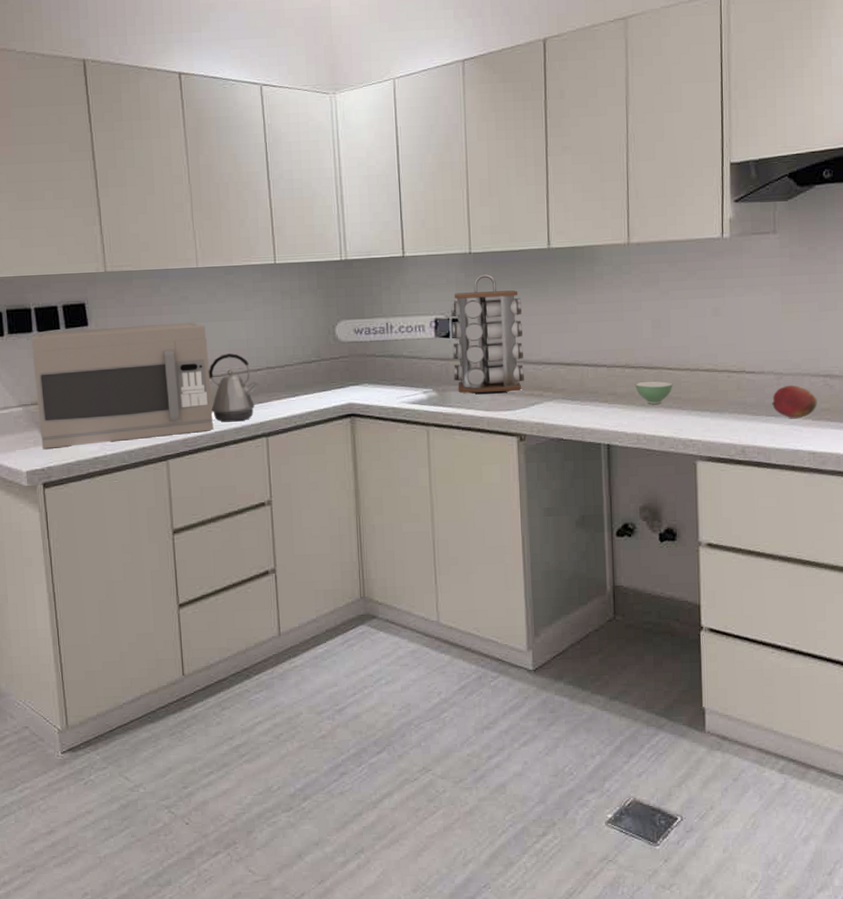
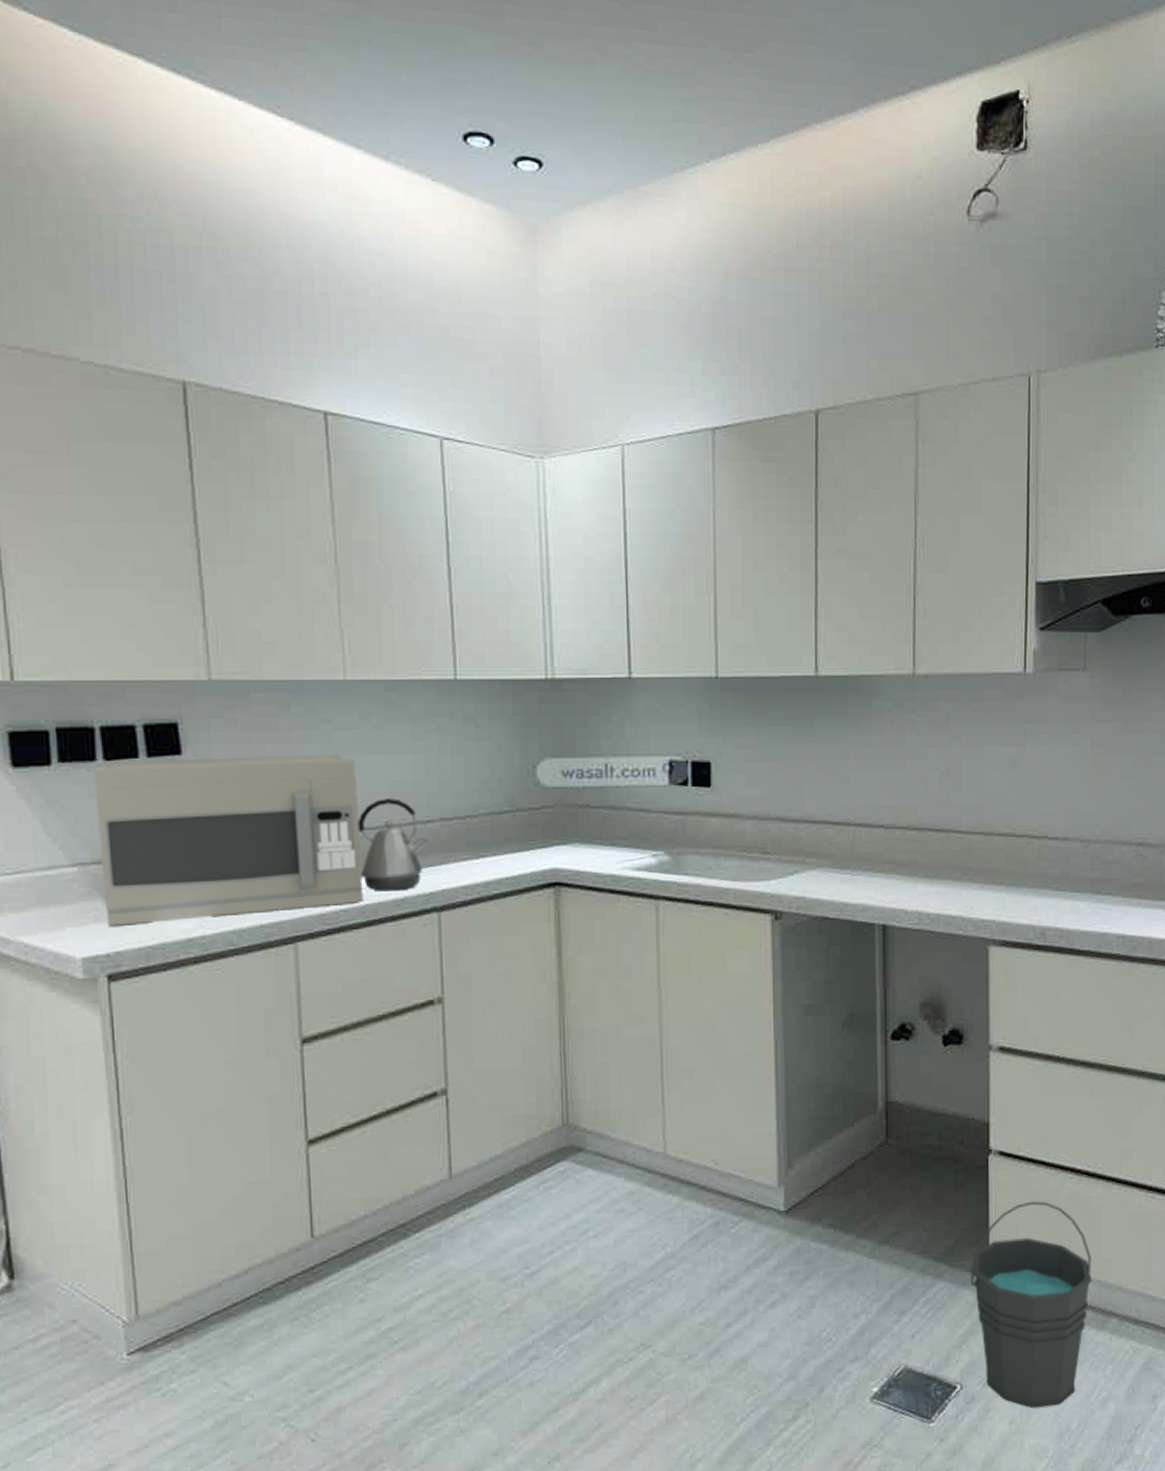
spice rack: present [451,274,524,394] -> none [690,706,782,860]
bowl: present [635,381,673,405] -> none [918,846,963,876]
bucket: none [686,670,793,840] -> present [969,1201,1093,1408]
fruit: present [771,385,817,419] -> none [1076,855,1128,896]

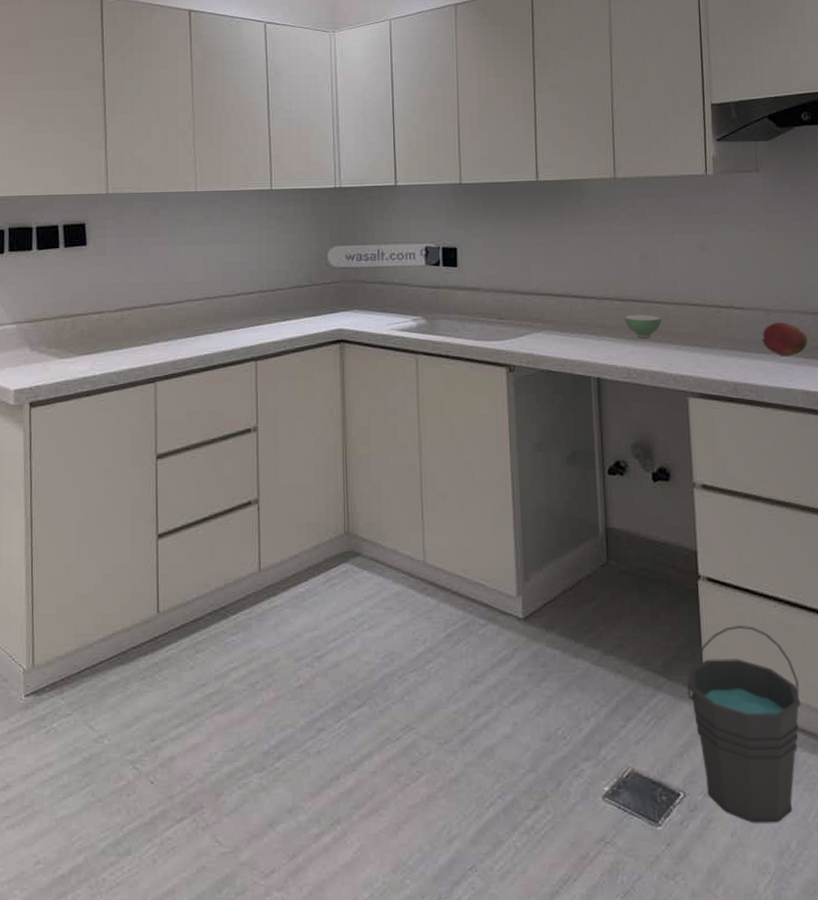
microwave: present [94,754,363,926] -> none [30,244,203,367]
kettle: present [357,798,429,892] -> none [201,276,250,345]
bowl: none [918,846,963,876] -> present [624,314,662,339]
fruit: none [1076,855,1128,896] -> present [761,323,808,357]

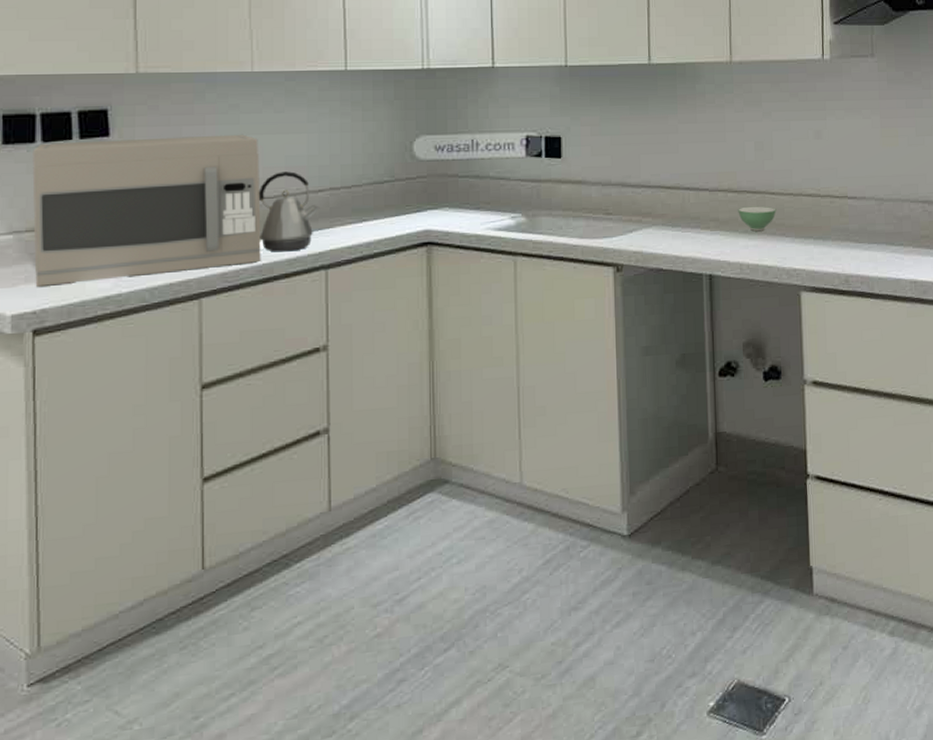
microwave: none [30,244,203,367] -> present [32,134,261,287]
kettle: none [201,276,250,345] -> present [258,171,320,252]
bucket: present [687,625,802,823] -> none [793,521,903,719]
fruit: present [761,323,808,357] -> none [873,212,917,246]

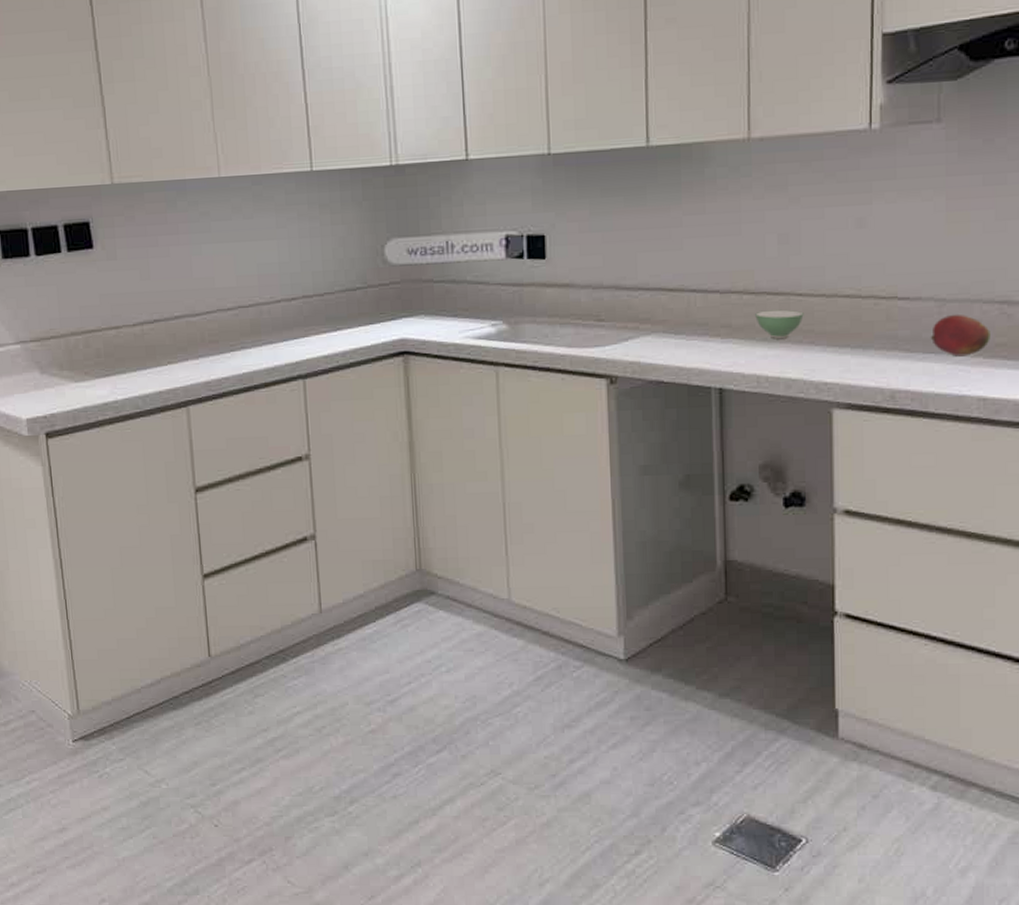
microwave: present [32,134,261,287] -> none [28,242,241,393]
kettle: present [258,171,320,252] -> none [233,279,294,362]
fruit: none [873,212,917,246] -> present [930,315,990,357]

